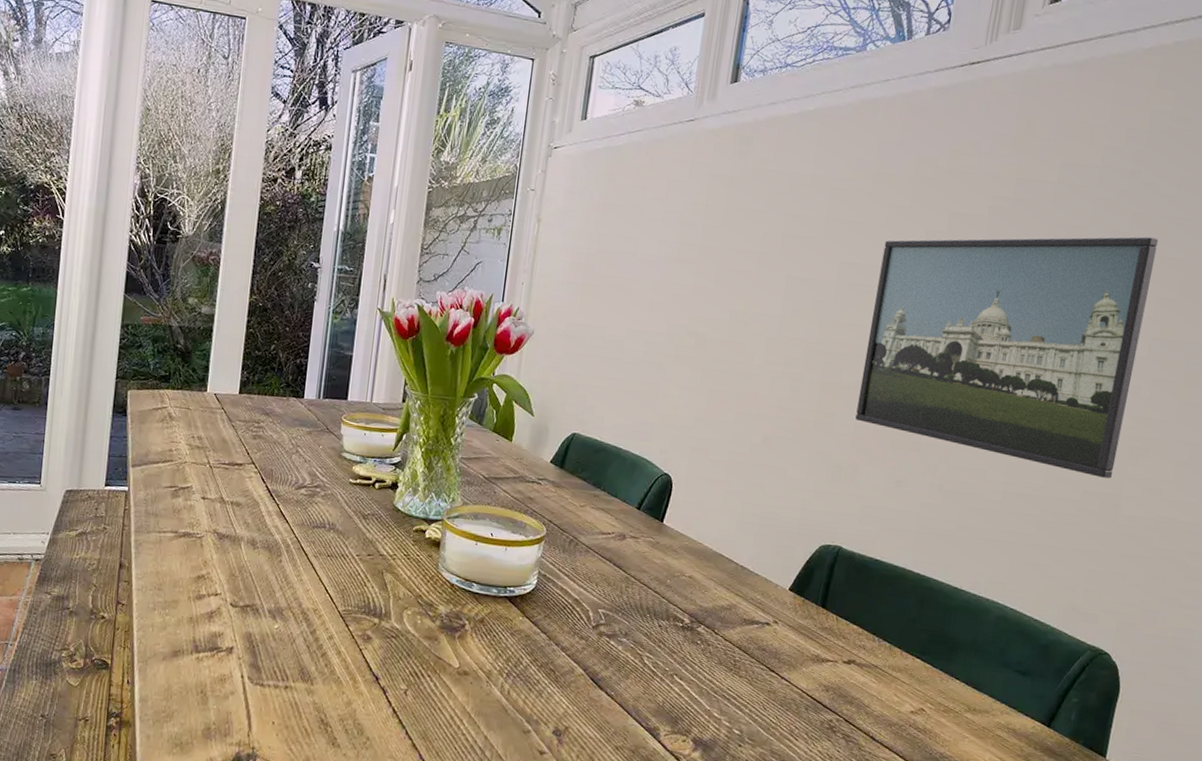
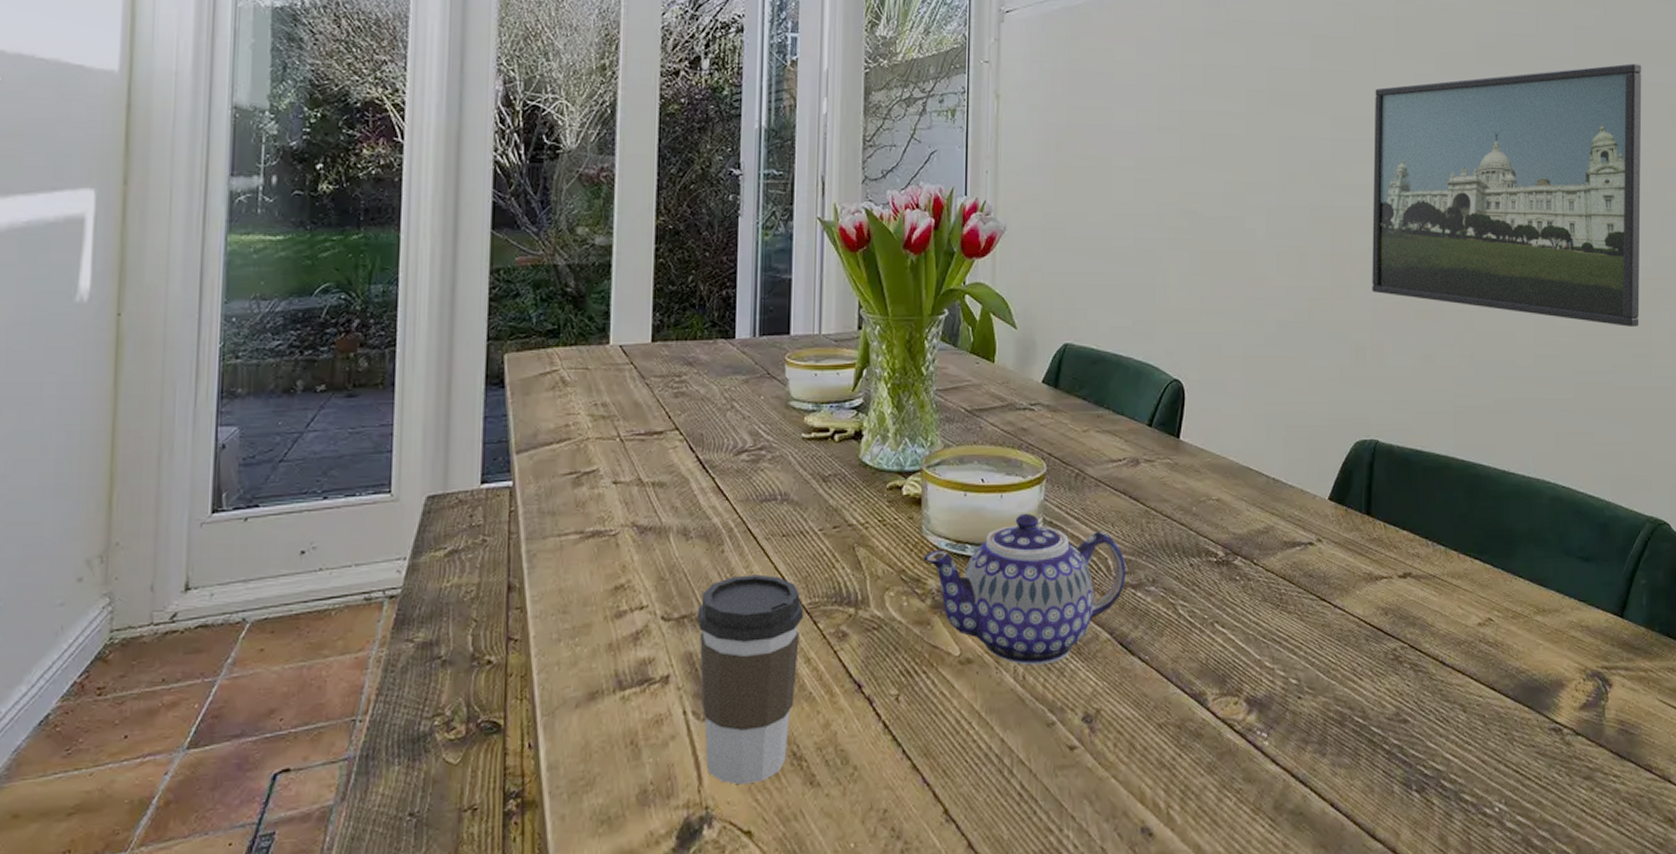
coffee cup: none [255,581,339,737] -> present [697,574,803,785]
teapot: none [437,565,604,686] -> present [923,513,1127,666]

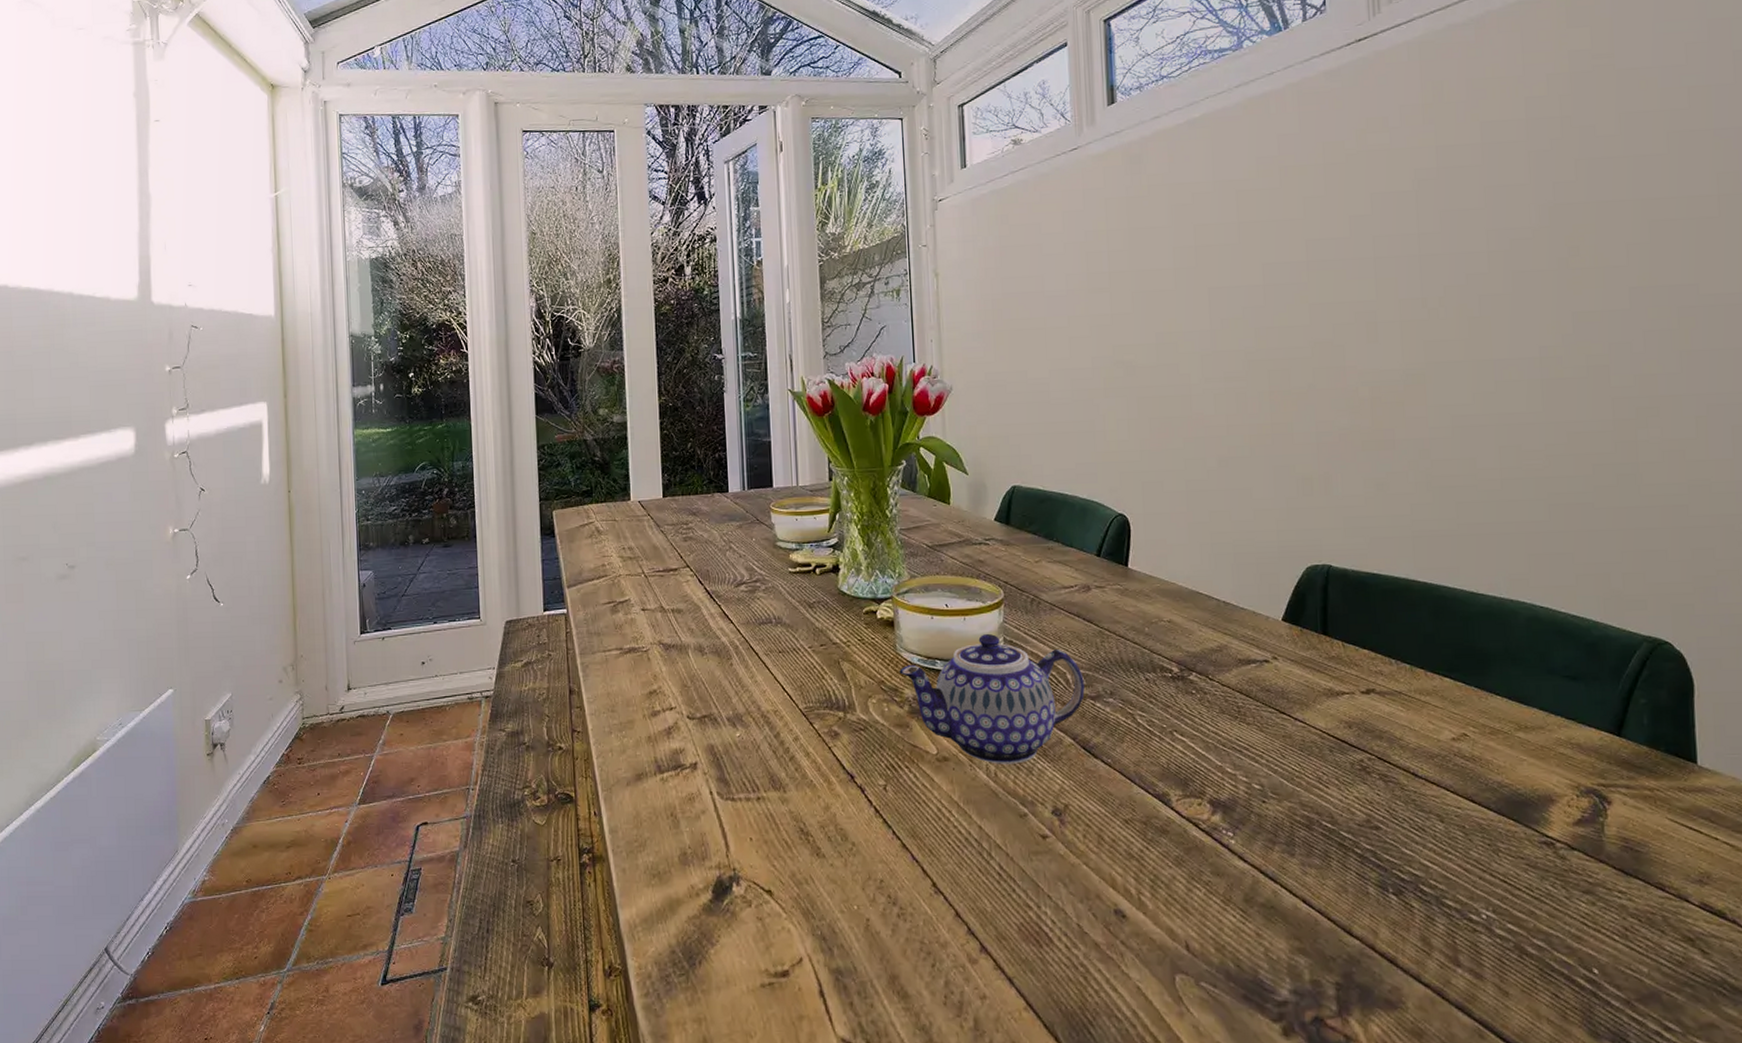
coffee cup: present [697,574,803,785] -> none [715,683,801,853]
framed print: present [1372,63,1642,327] -> none [1306,181,1623,447]

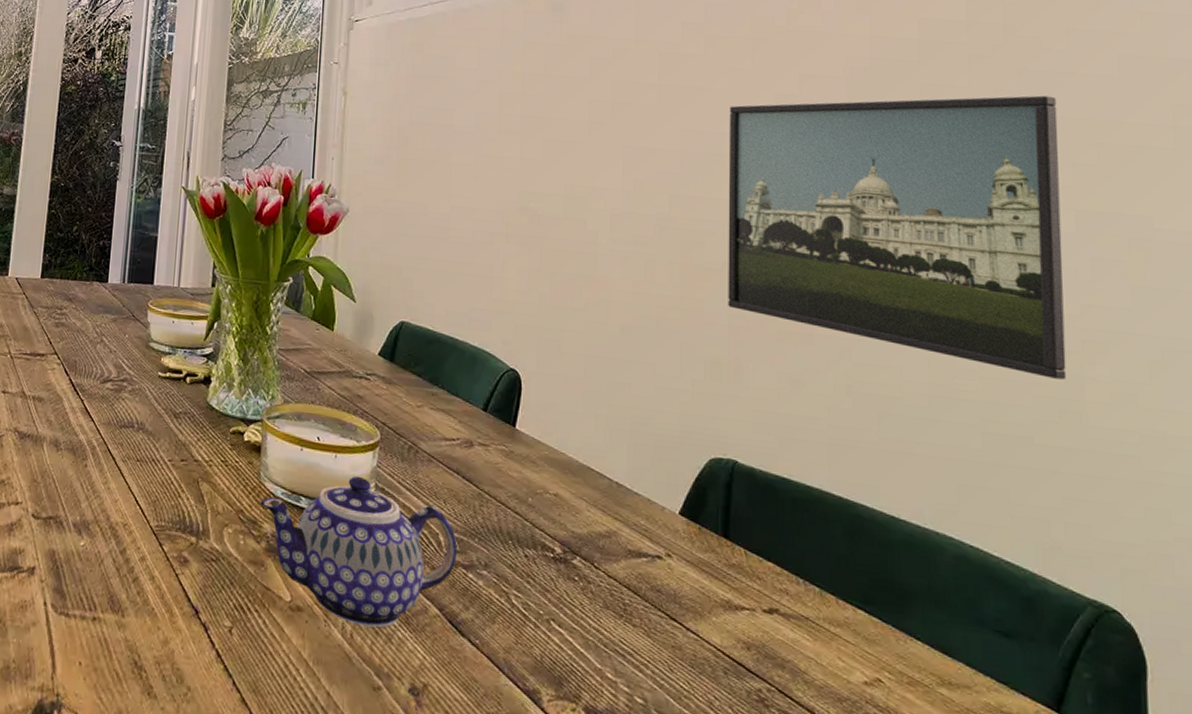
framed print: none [1306,181,1623,447] -> present [728,95,1067,380]

